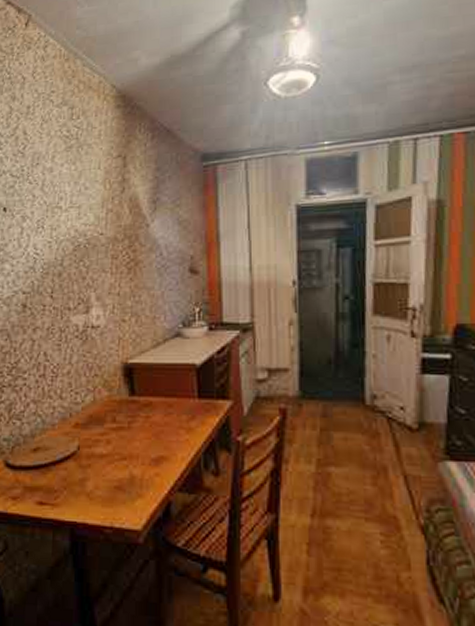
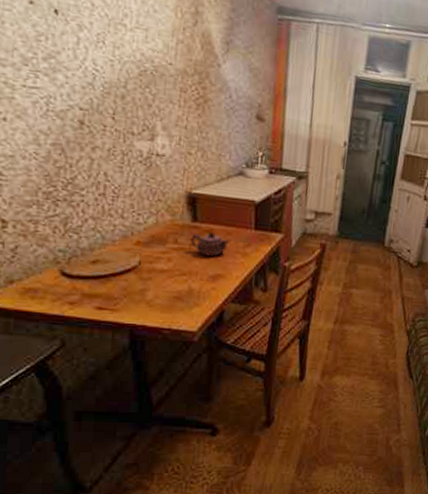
teapot: none [129,405,172,435] -> present [190,231,230,257]

